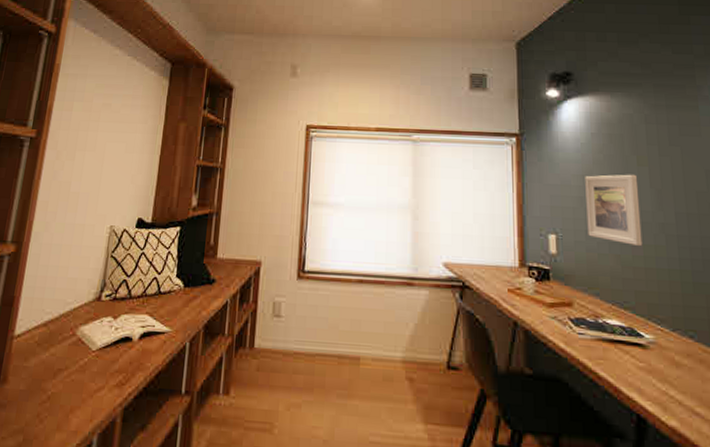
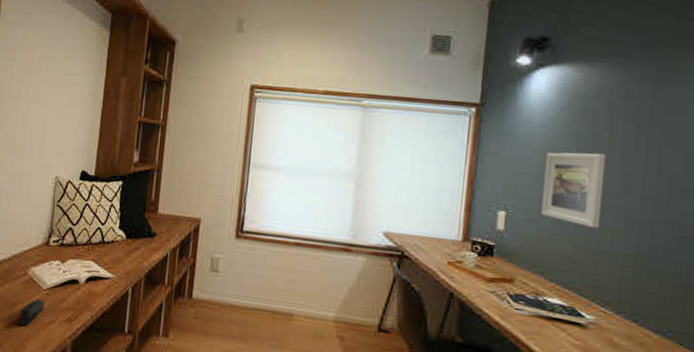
stapler: none [61,363,94,396] -> present [17,299,45,327]

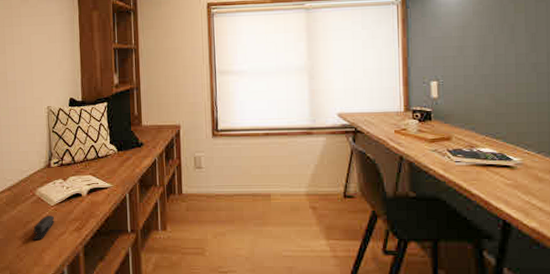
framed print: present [541,152,607,229] -> none [465,21,516,86]

